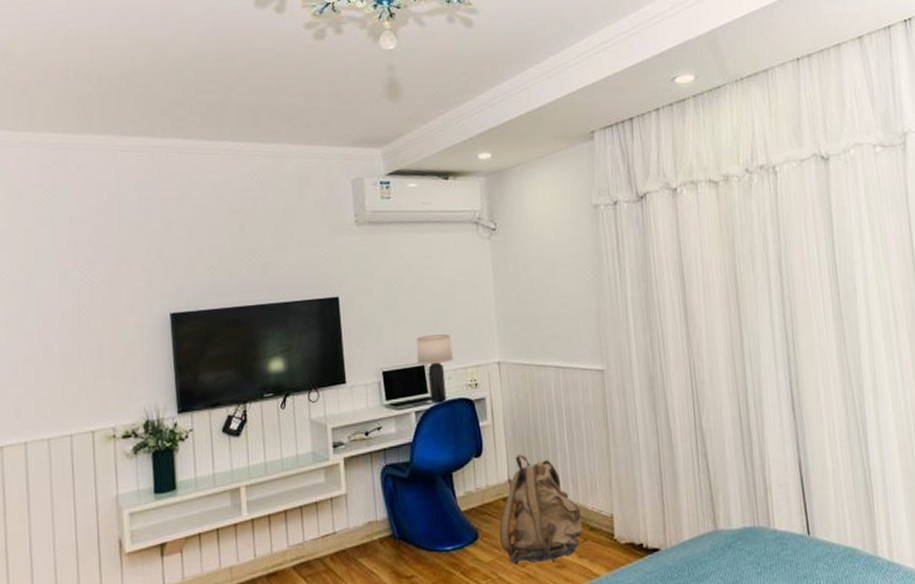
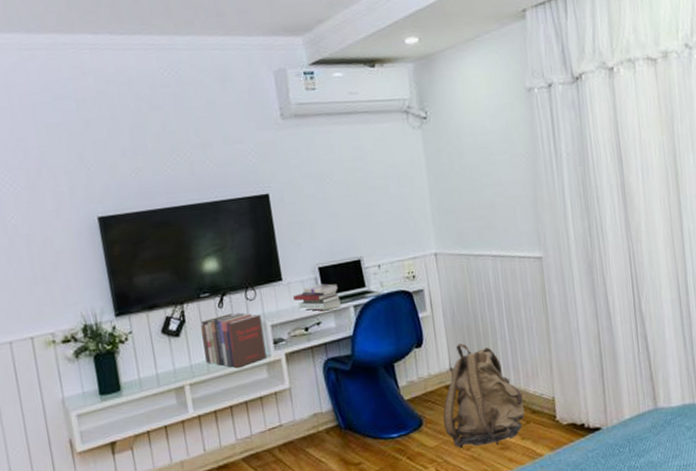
books: none [262,414,325,472] -> present [201,312,267,369]
books: none [355,388,403,416] -> present [292,283,341,312]
table lamp: present [416,333,454,404] -> none [351,227,390,297]

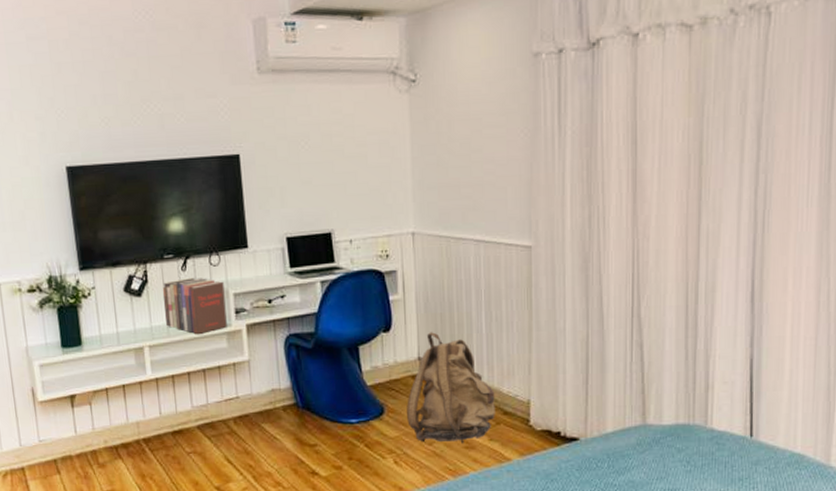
books: present [292,283,341,312] -> none [257,255,307,284]

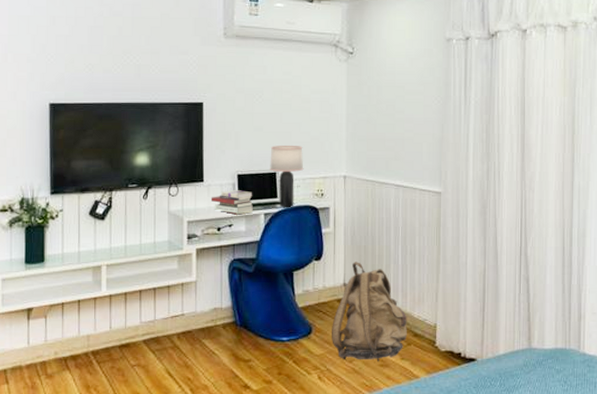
books: present [163,277,227,335] -> none [125,205,180,257]
books: none [257,255,307,284] -> present [210,190,253,215]
table lamp: none [323,198,364,274] -> present [270,145,304,208]

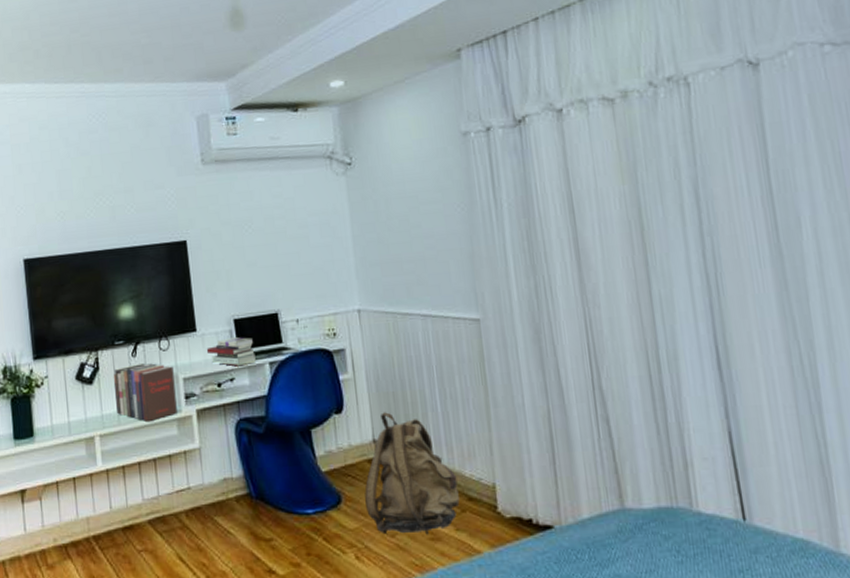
books: none [125,205,180,257] -> present [114,362,177,422]
table lamp: present [270,145,304,208] -> none [268,278,310,354]

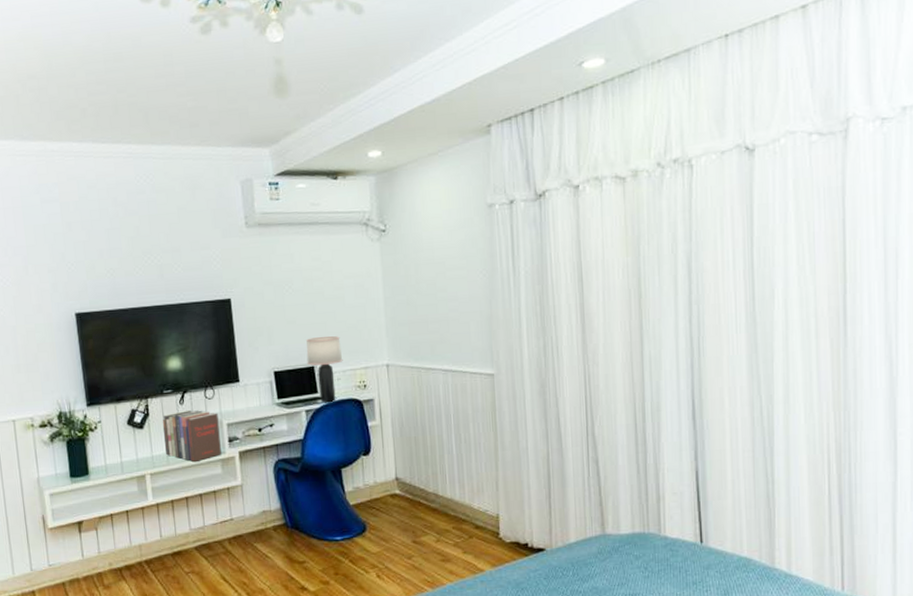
books: present [206,337,256,367] -> none [248,387,293,414]
table lamp: none [268,278,310,354] -> present [306,335,343,403]
backpack: present [364,412,460,535] -> none [387,454,468,557]

